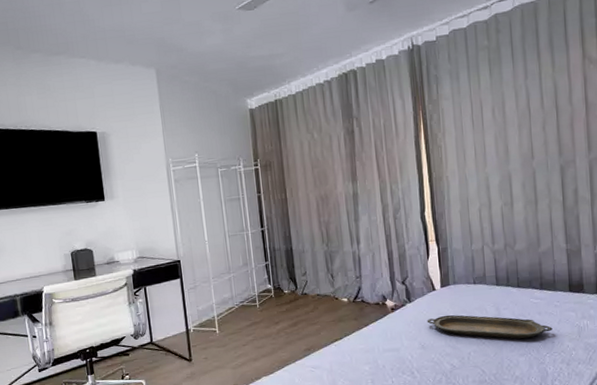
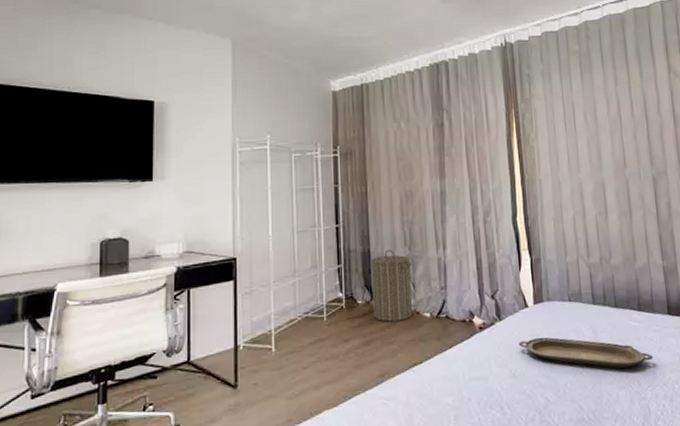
laundry hamper: none [293,246,332,307] -> present [370,249,412,322]

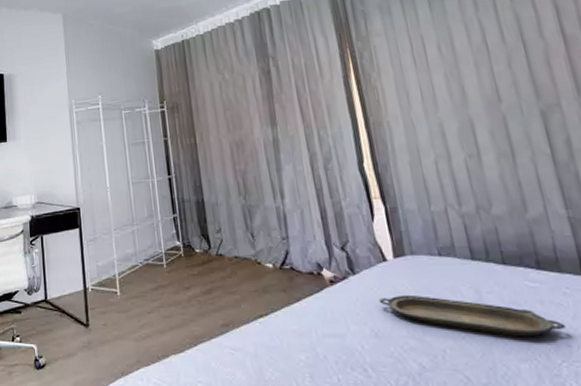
laundry hamper: present [370,249,412,322] -> none [205,199,253,271]

